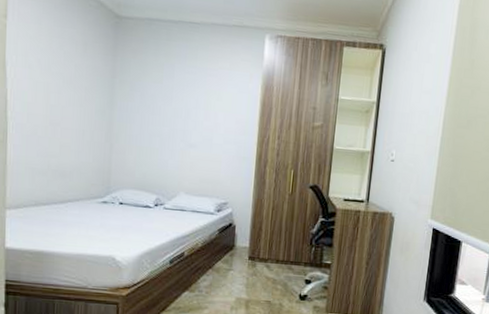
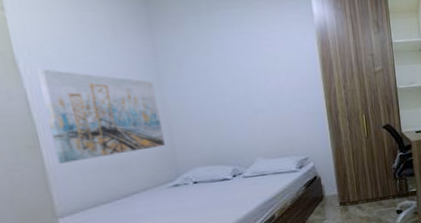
wall art: none [16,73,107,163] -> present [36,69,165,164]

